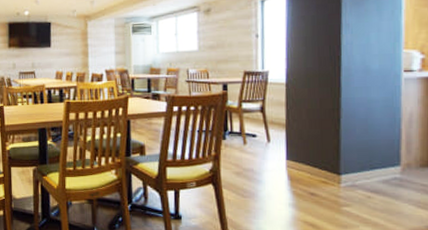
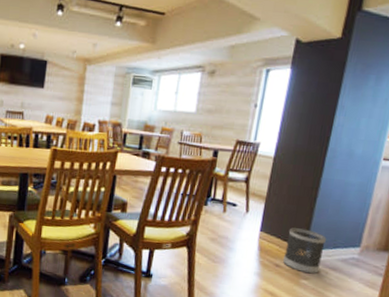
wastebasket: none [317,153,360,200] -> present [283,228,326,274]

